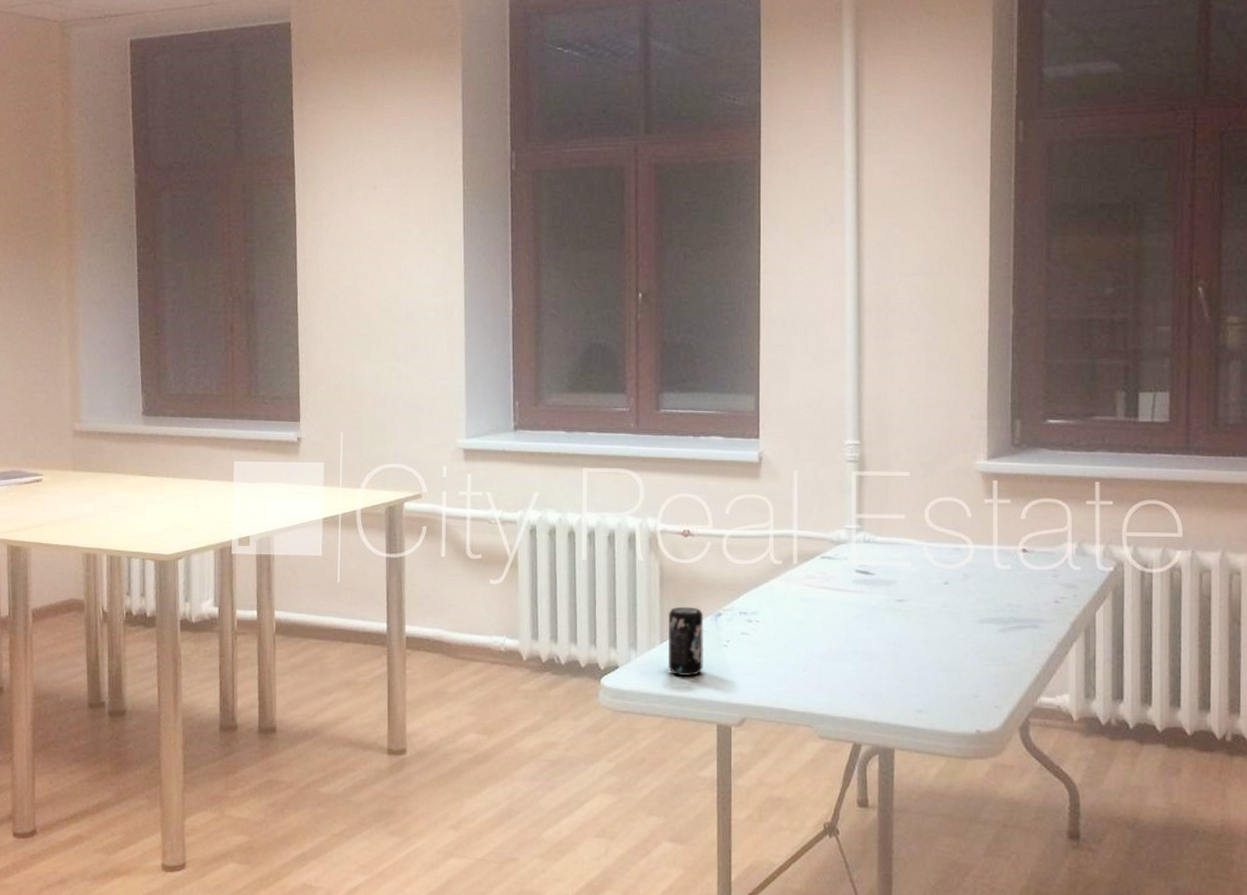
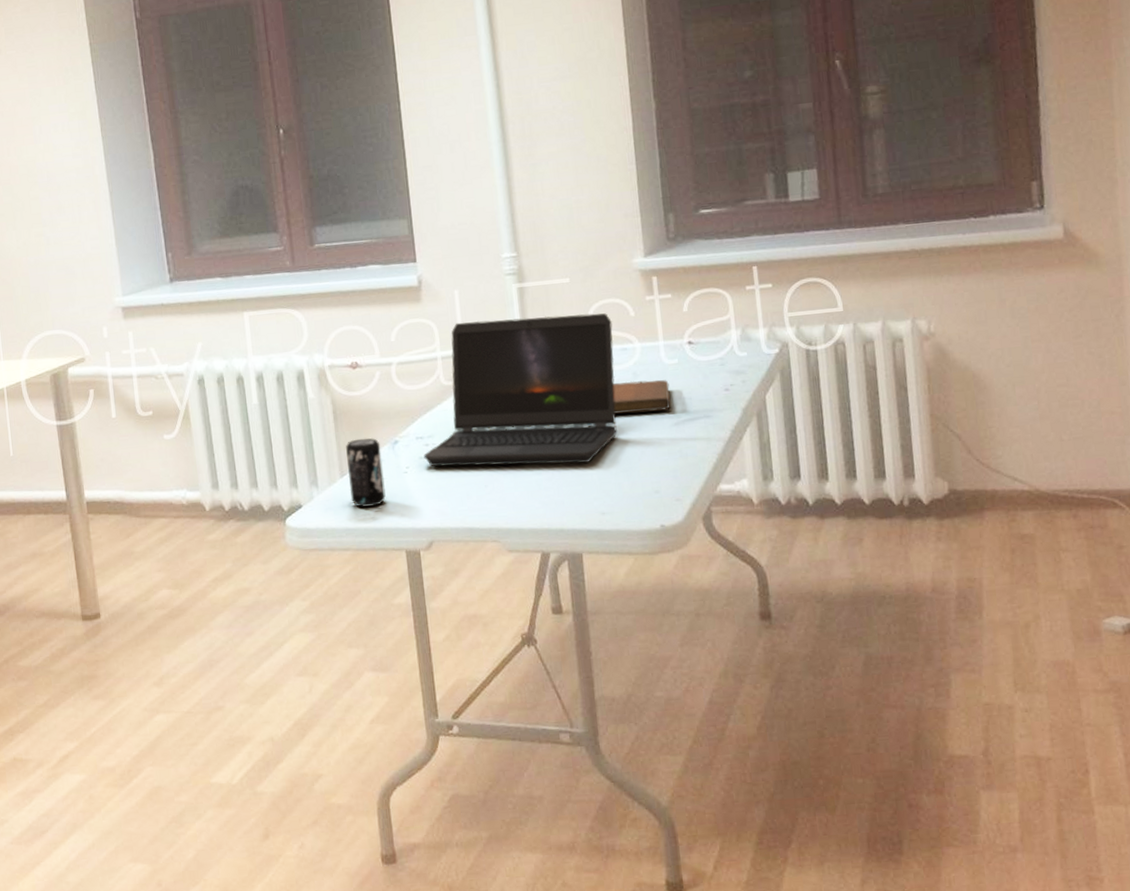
laptop computer: none [745,503,948,658] -> present [423,313,617,467]
notebook: none [941,581,999,615] -> present [613,379,671,414]

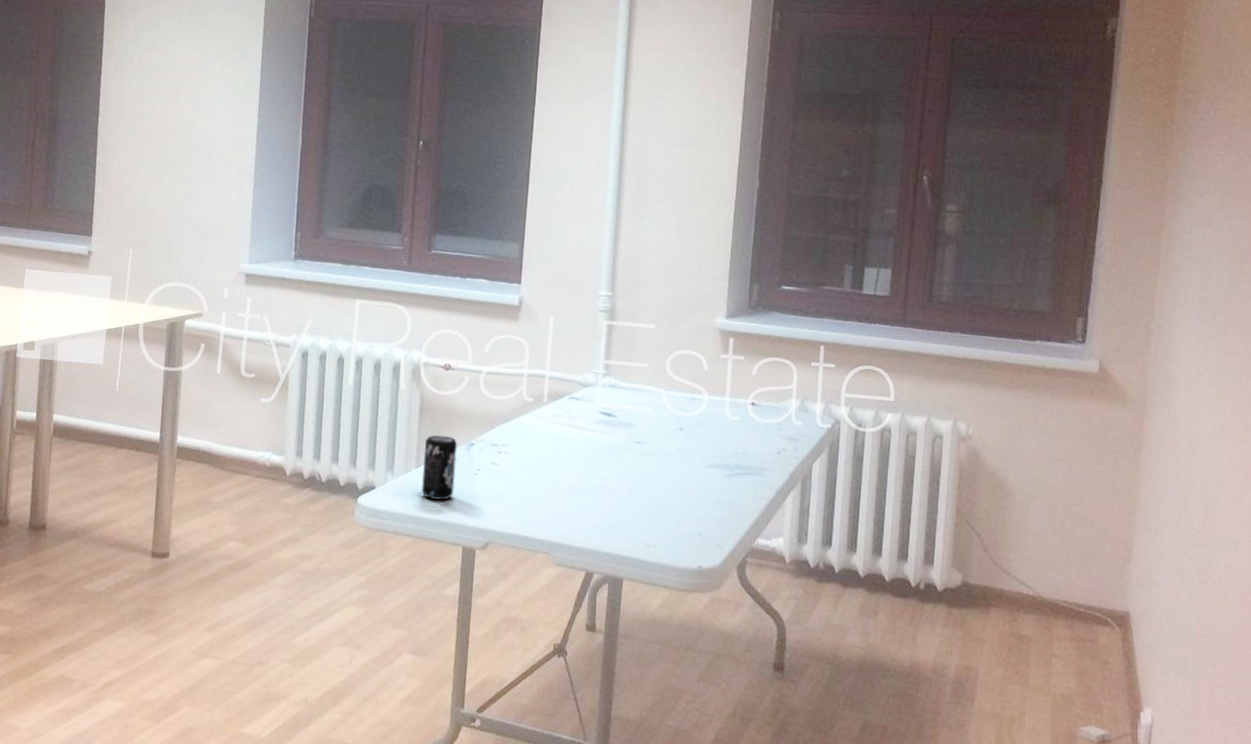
laptop computer: present [423,313,617,467] -> none [495,346,687,496]
notebook: present [613,379,671,414] -> none [674,428,728,461]

